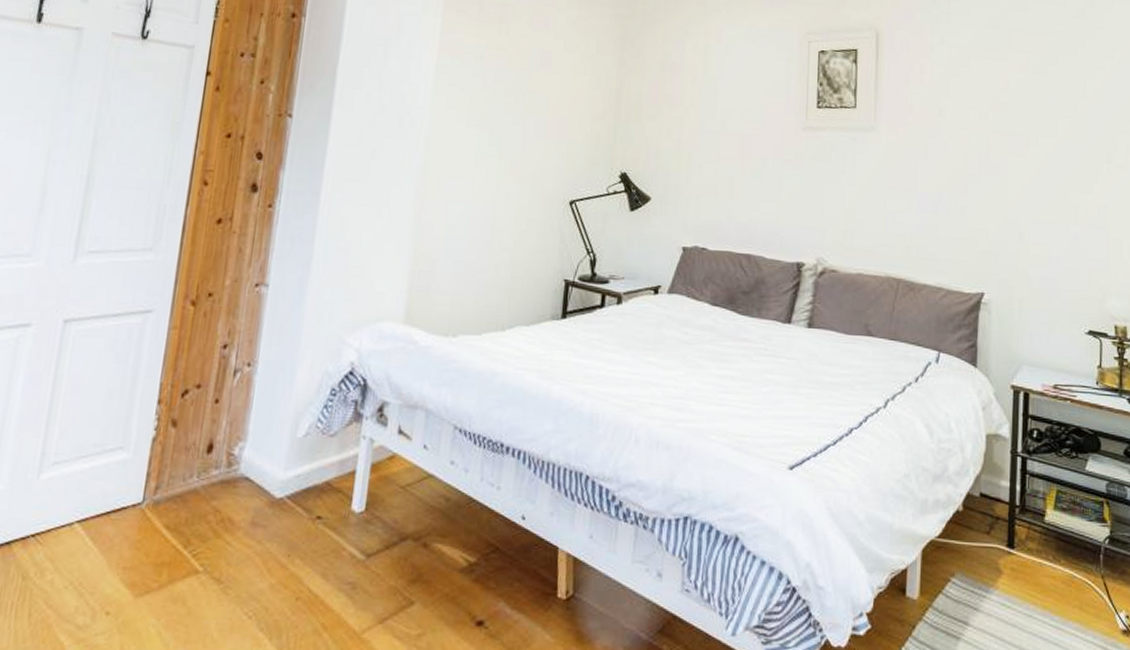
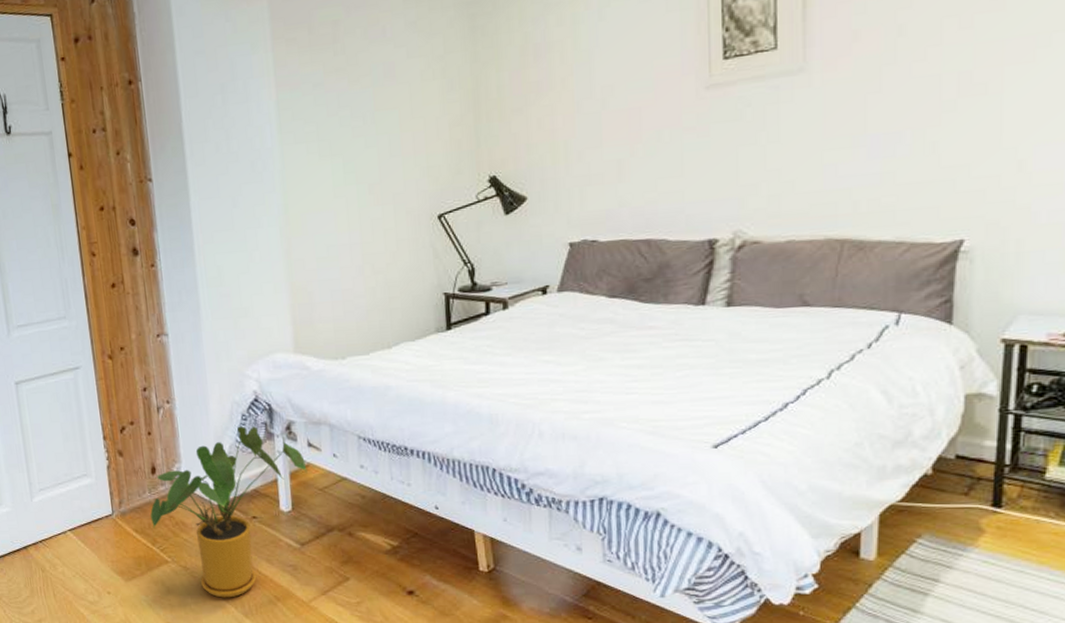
house plant: none [190,402,392,625] -> present [150,426,308,598]

